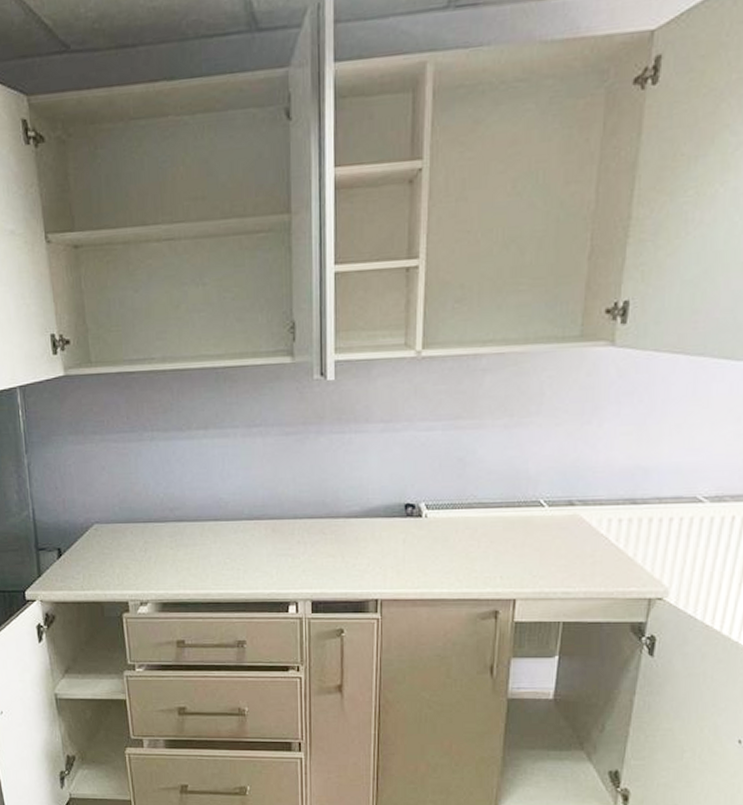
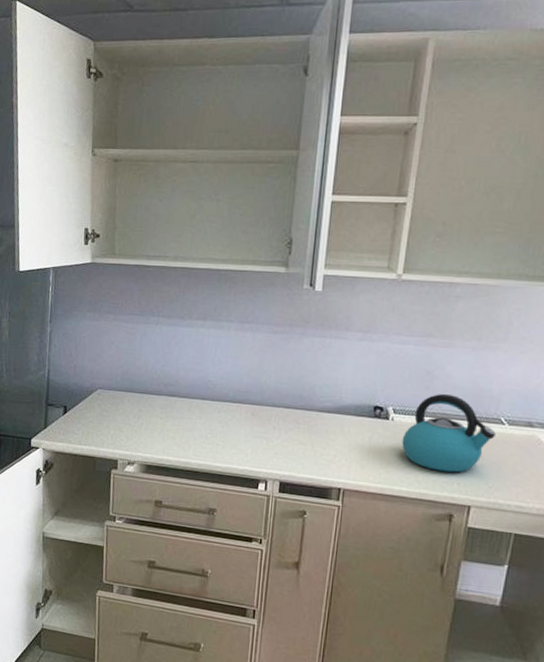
kettle: none [438,480,535,566] -> present [402,393,495,473]

